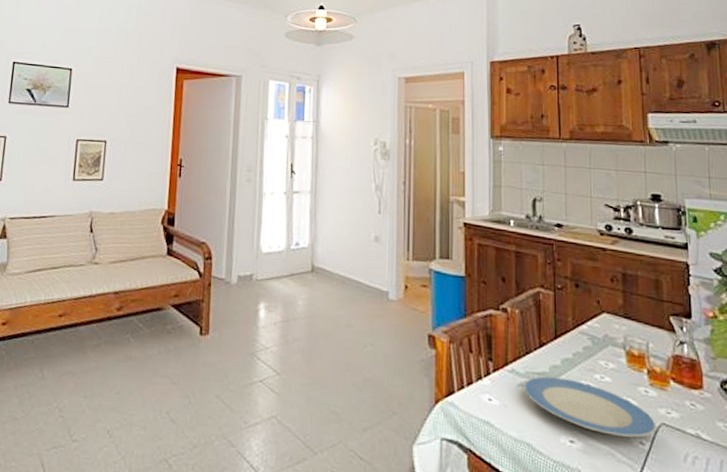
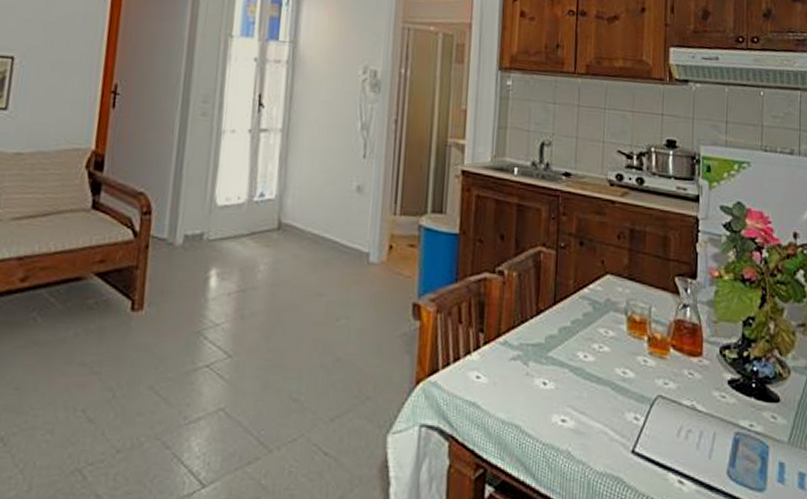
plate: present [523,376,657,438] -> none [515,348,653,413]

